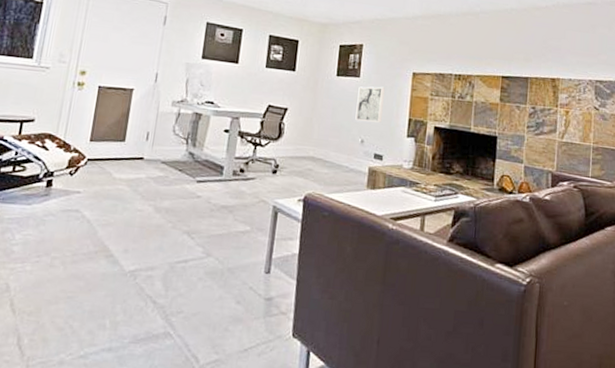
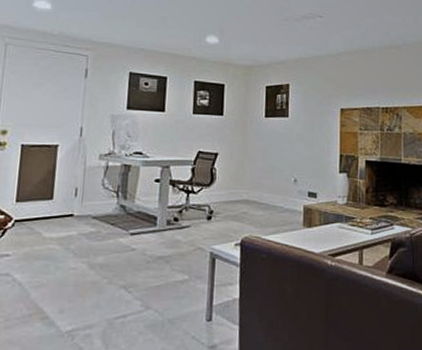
wall art: present [355,86,385,123] -> none [287,124,314,161]

